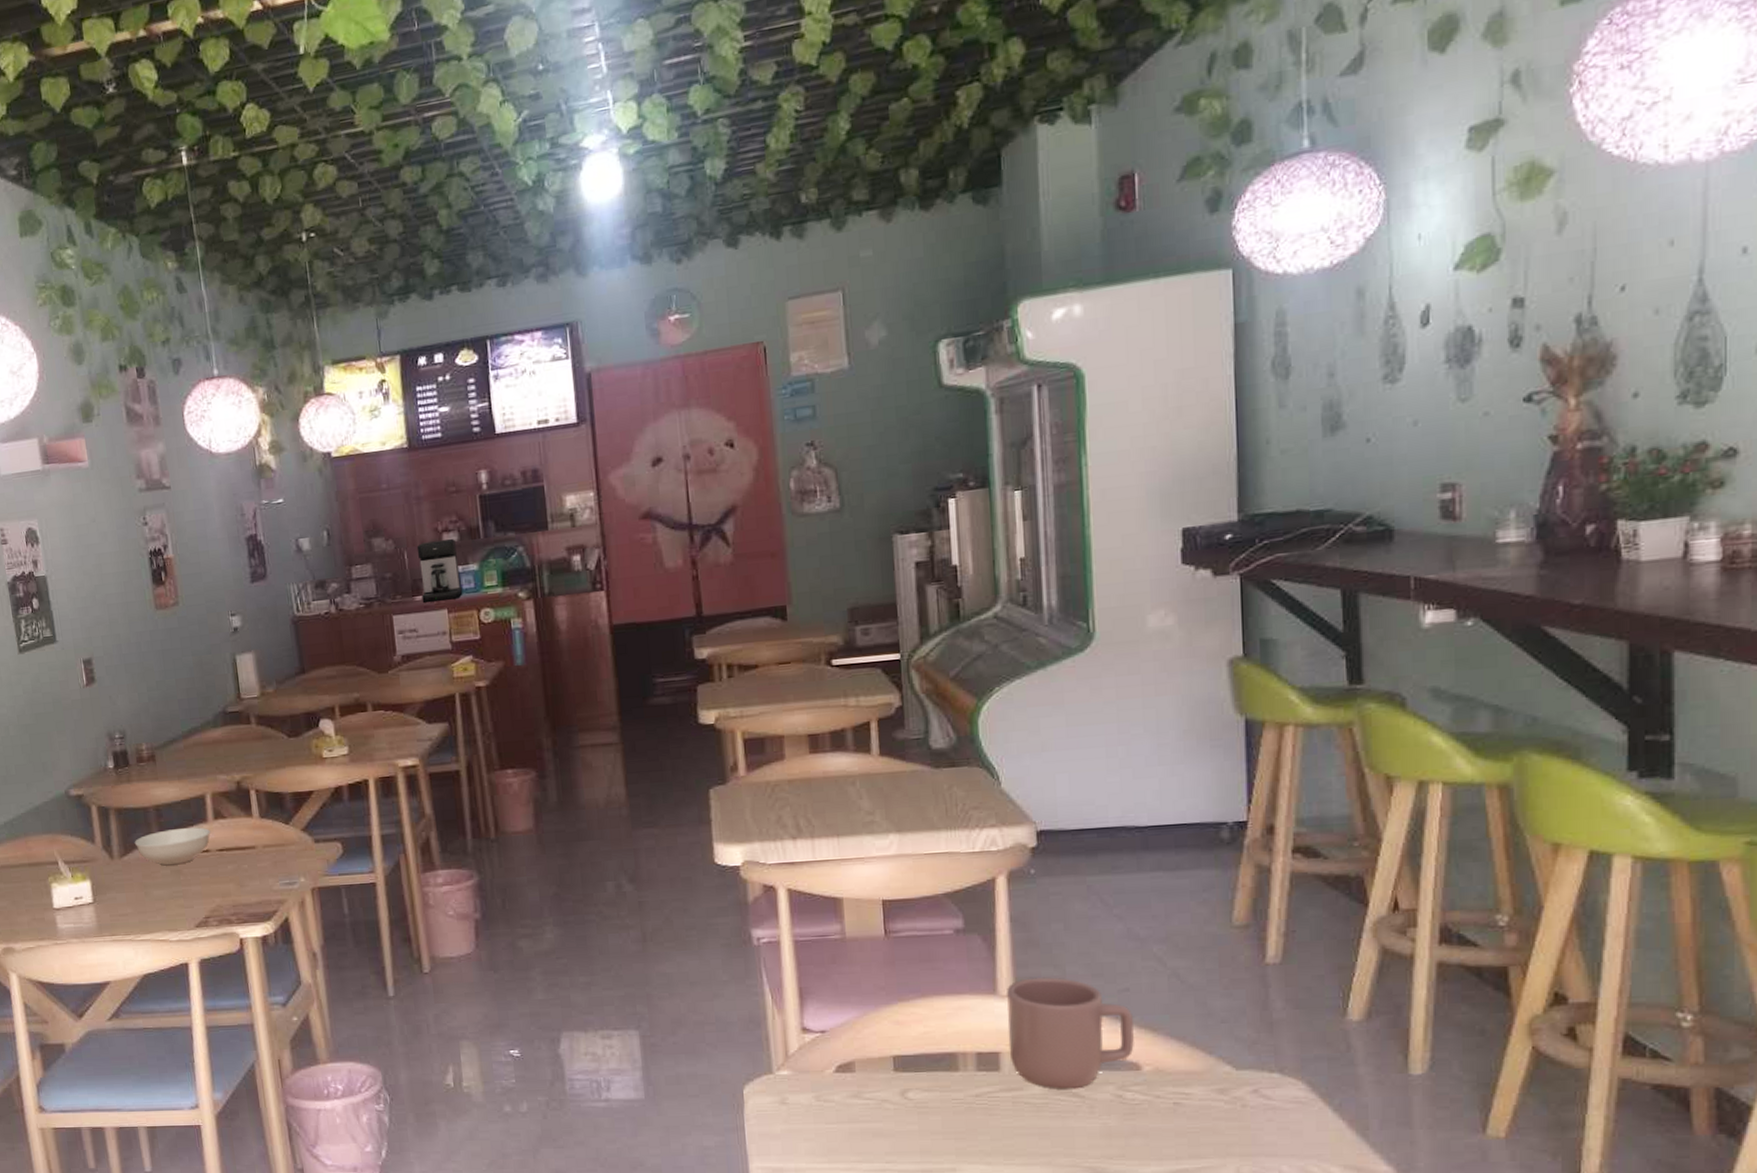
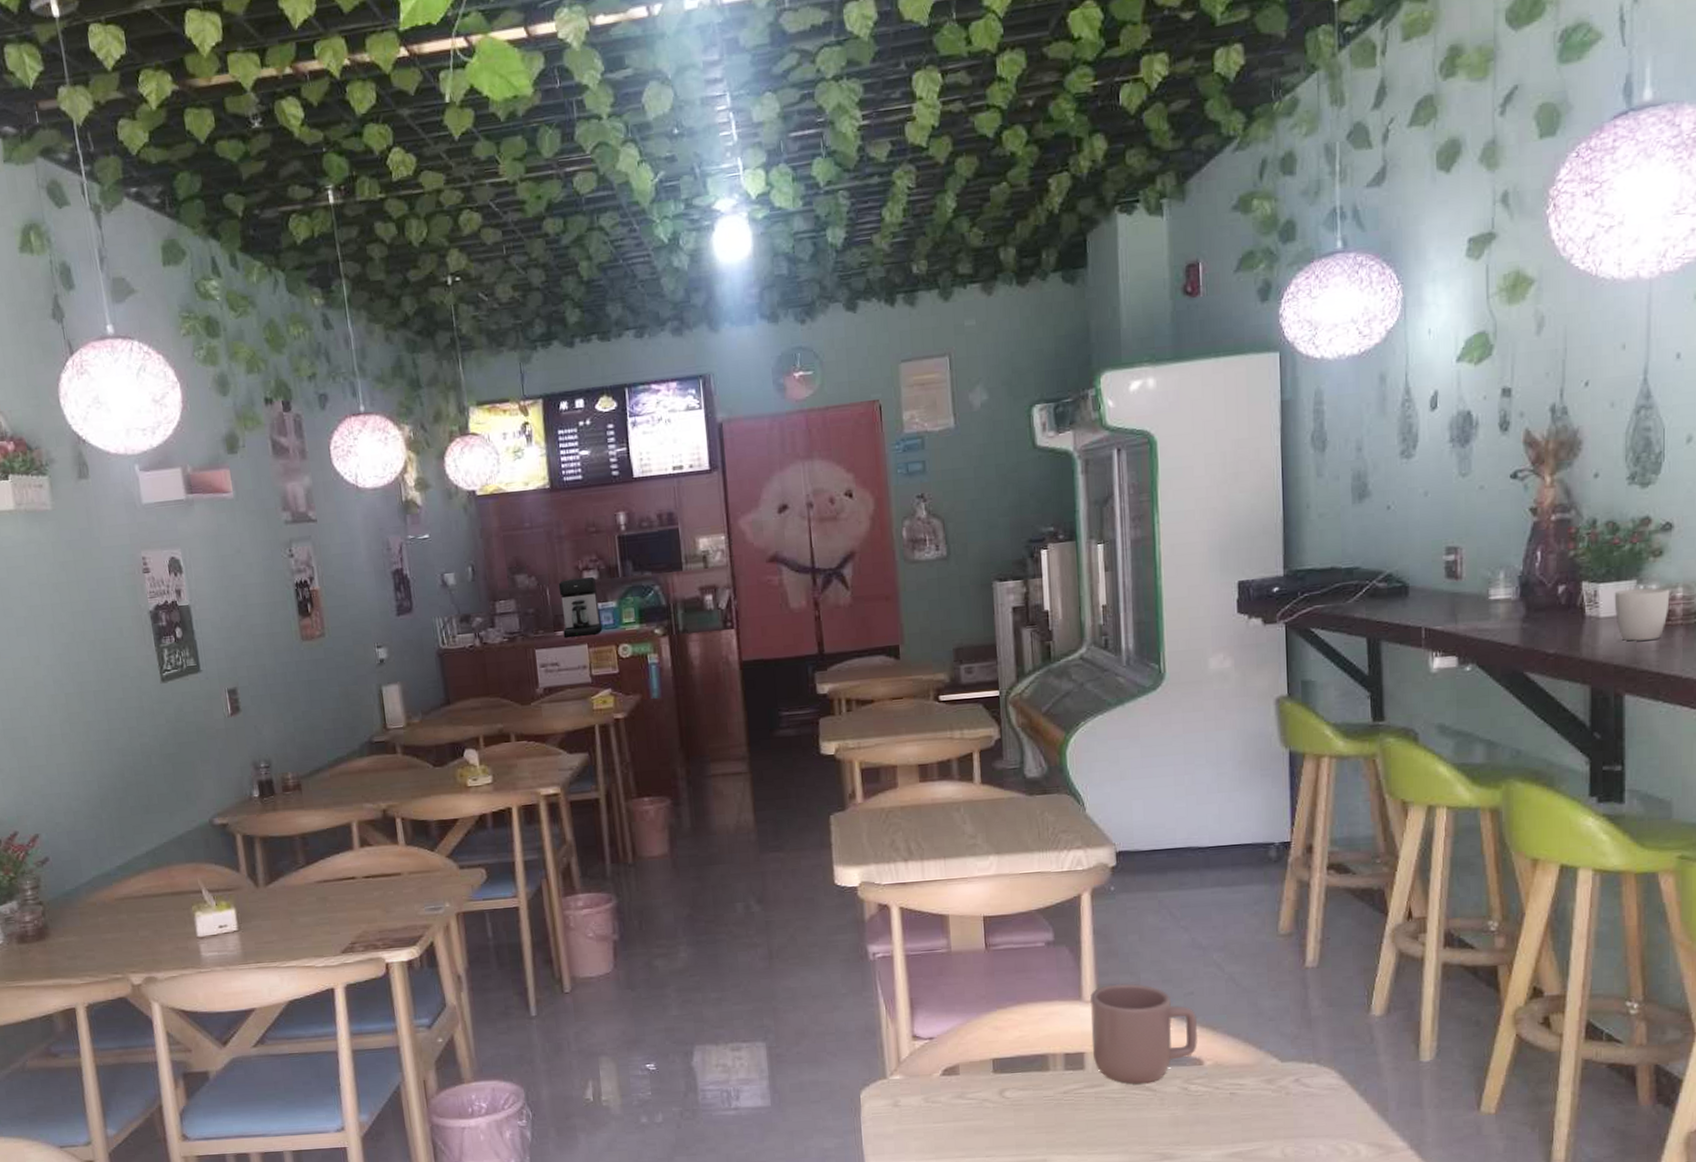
bowl: present [134,827,211,866] -> none [279,855,357,893]
cup: none [1659,524,1734,589] -> present [1614,587,1670,641]

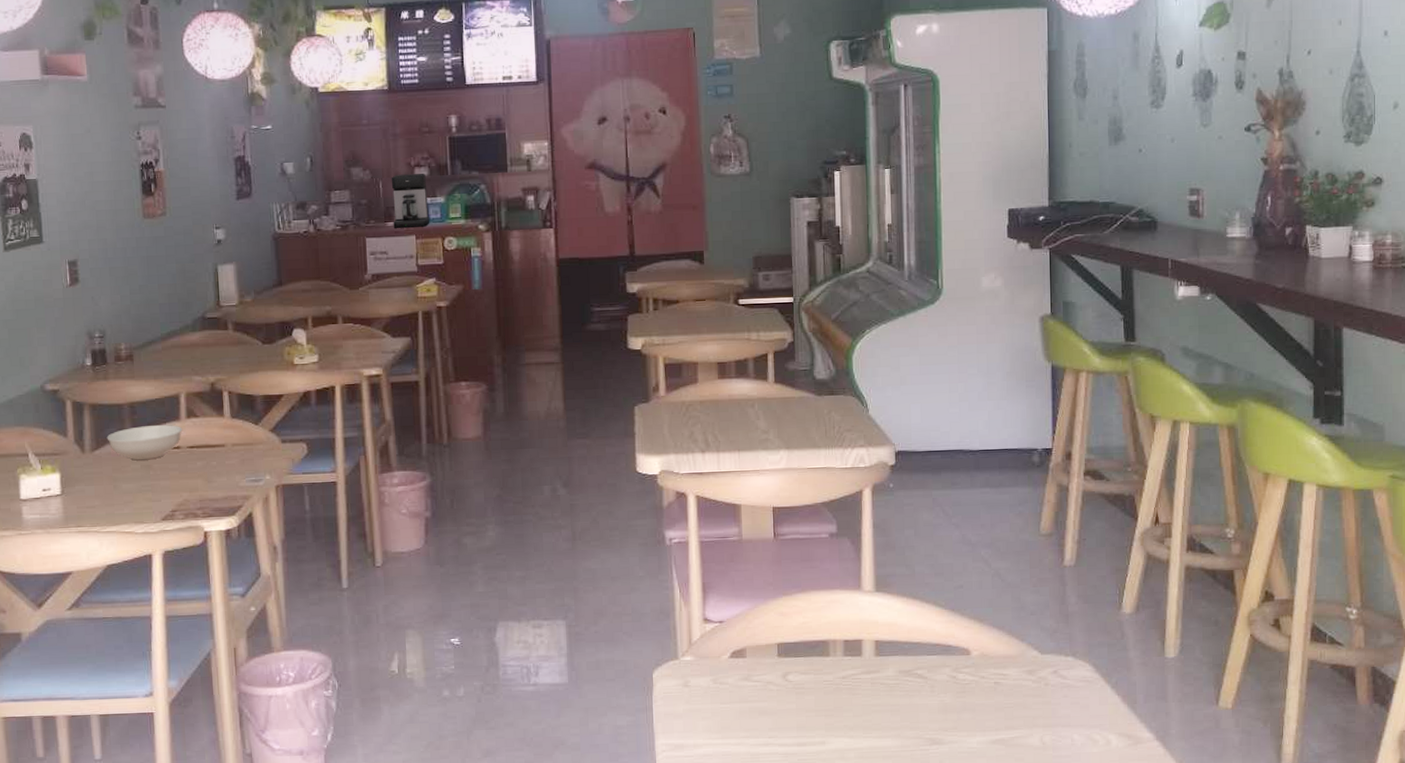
bowl: none [279,855,357,893] -> present [106,425,183,461]
mug: present [1090,983,1197,1084] -> none [868,575,966,672]
cup: present [1614,587,1670,641] -> none [1333,234,1381,280]

